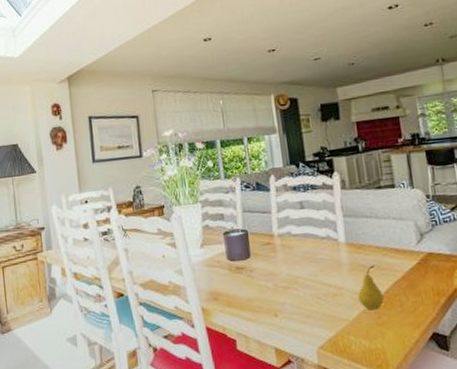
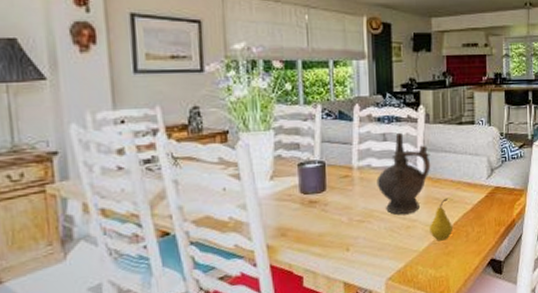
ceremonial vessel: none [298,199,352,282] -> present [376,132,431,215]

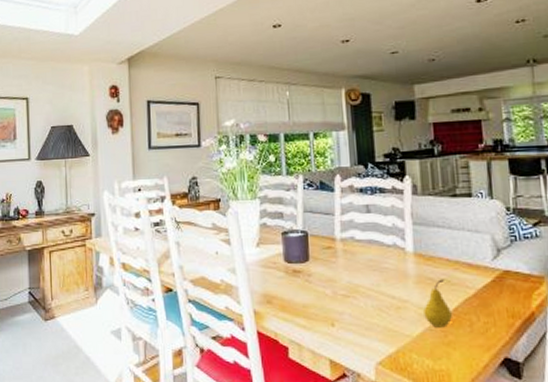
ceremonial vessel: present [376,132,431,215] -> none [361,204,422,294]

